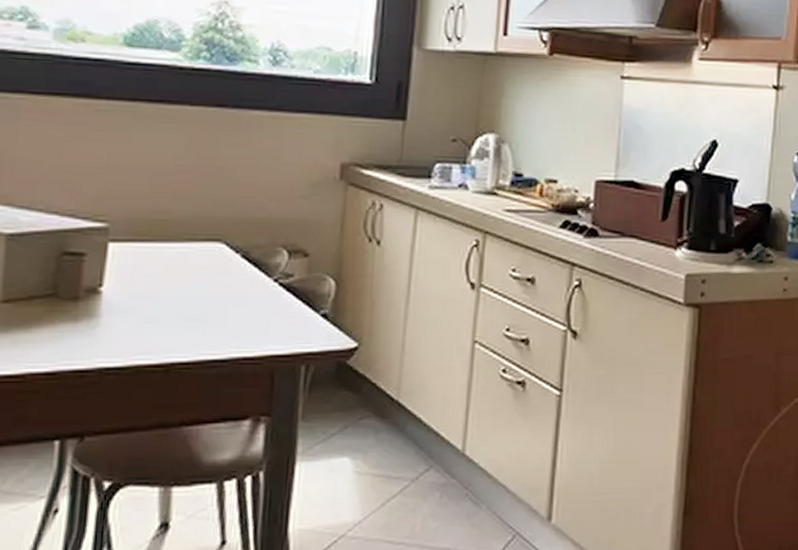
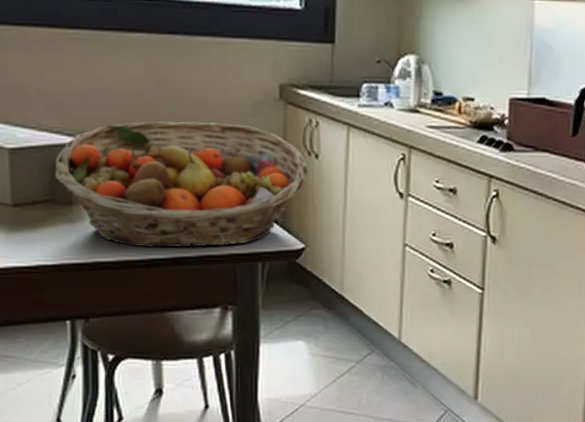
fruit basket: none [60,203,368,349] -> present [55,121,308,248]

